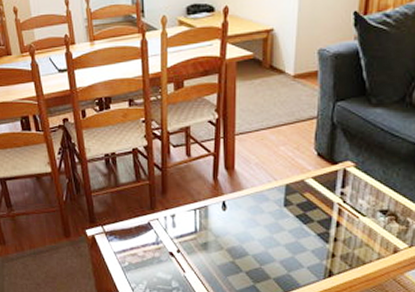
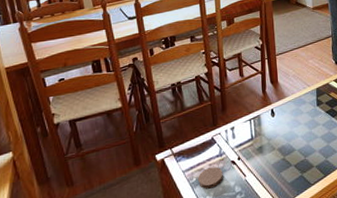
coaster: none [131,254,159,277] -> present [198,166,223,189]

